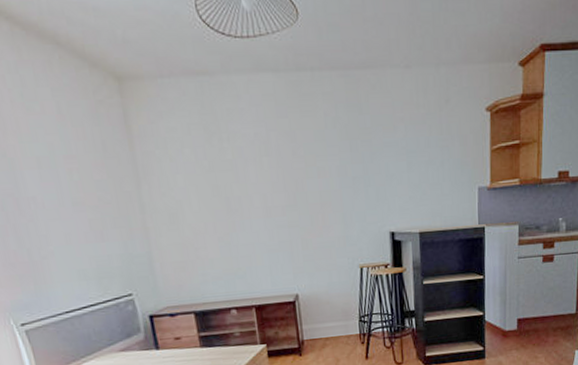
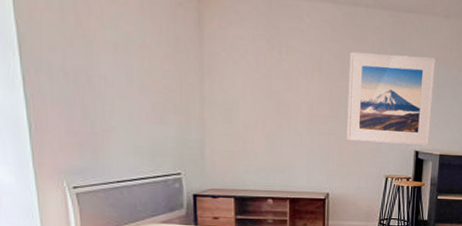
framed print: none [300,118,406,231] -> present [347,52,436,145]

